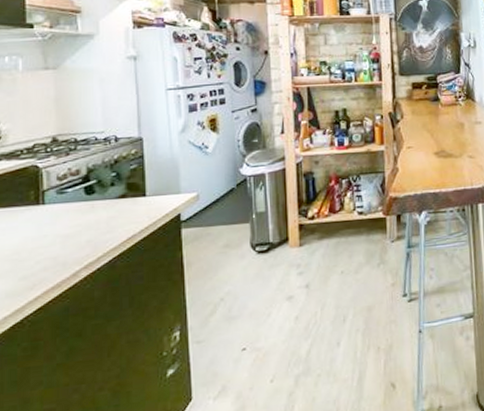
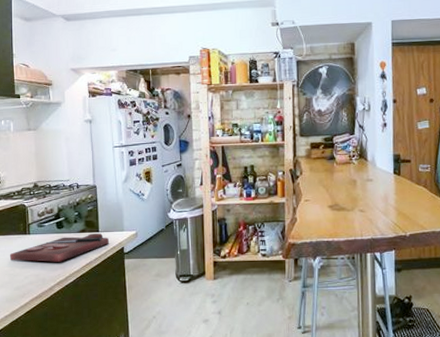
cutting board: none [12,198,161,242] -> present [9,233,110,262]

